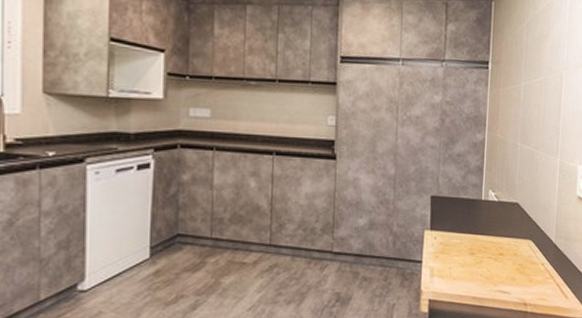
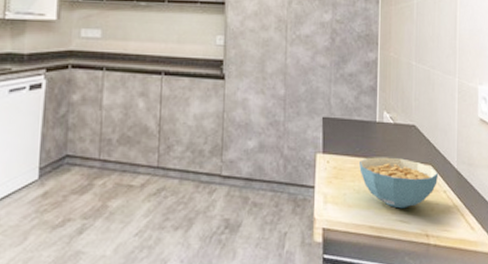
cereal bowl: none [465,233,538,280] -> present [359,157,439,209]

